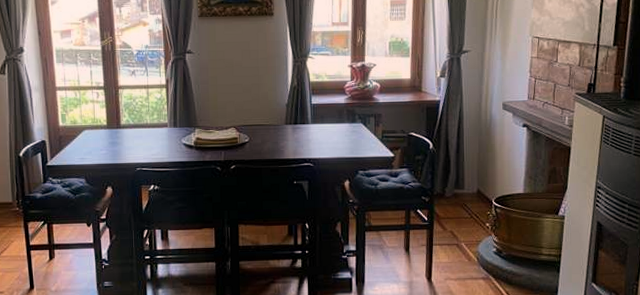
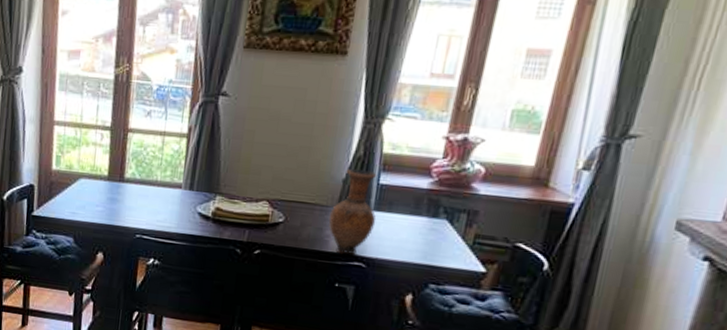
vase: none [281,95,314,159] -> present [328,168,377,256]

